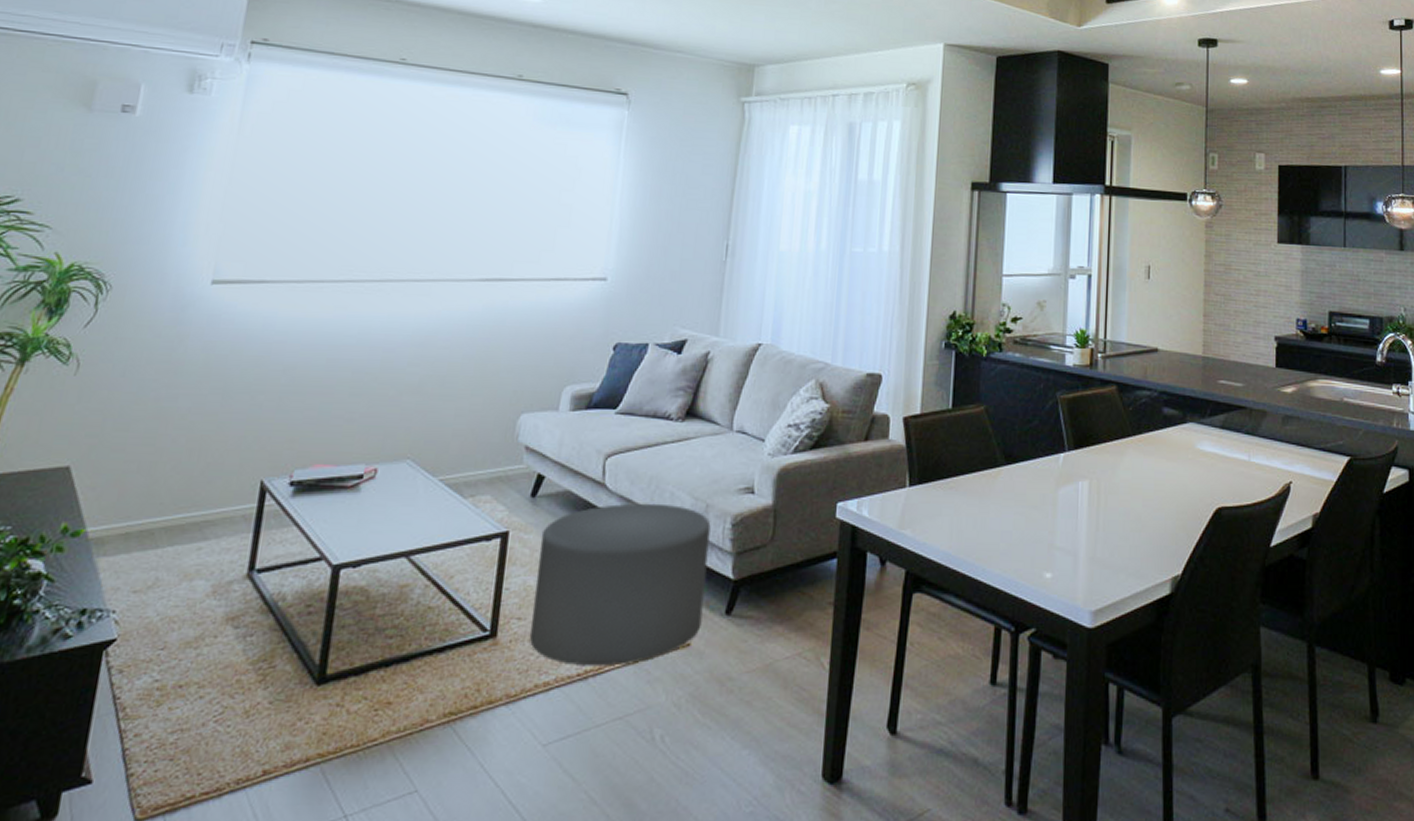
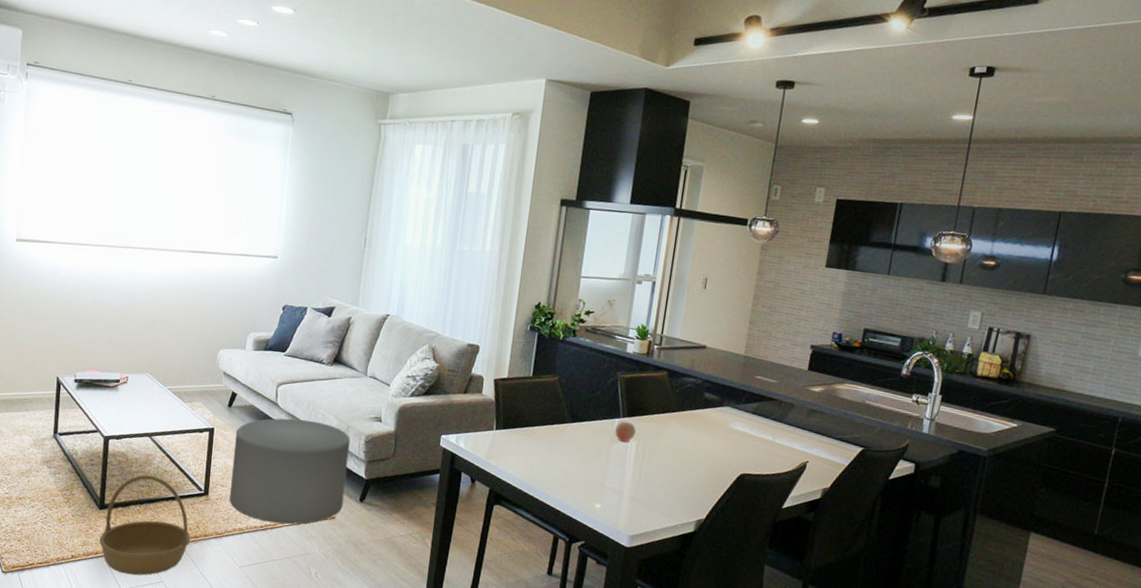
basket: none [313,617,467,788] -> present [99,474,191,575]
fruit: none [1061,455,1086,483] -> present [615,421,636,442]

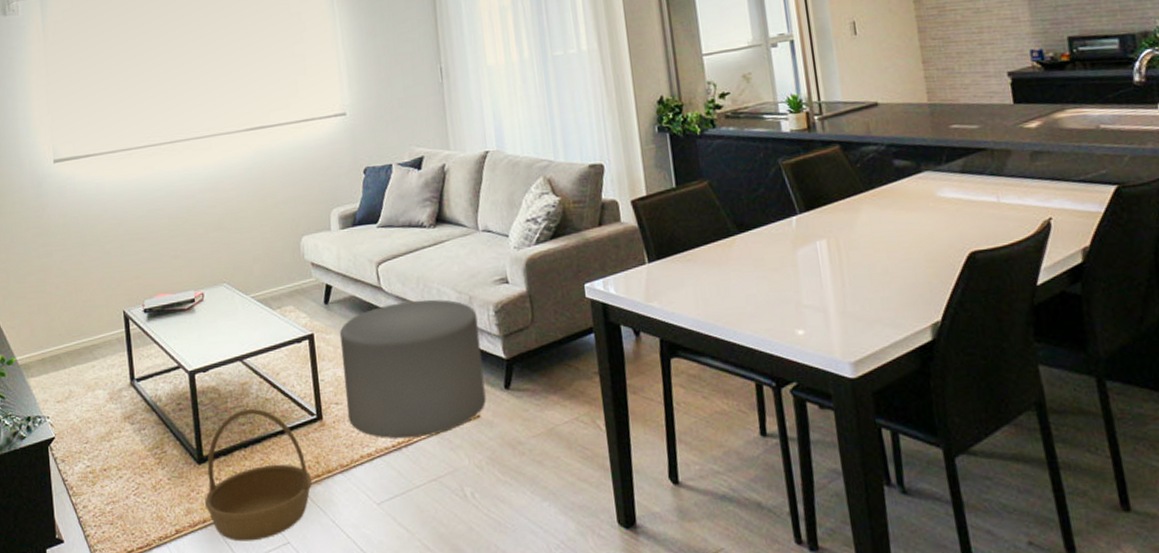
fruit: present [615,421,636,442] -> none [795,217,822,244]

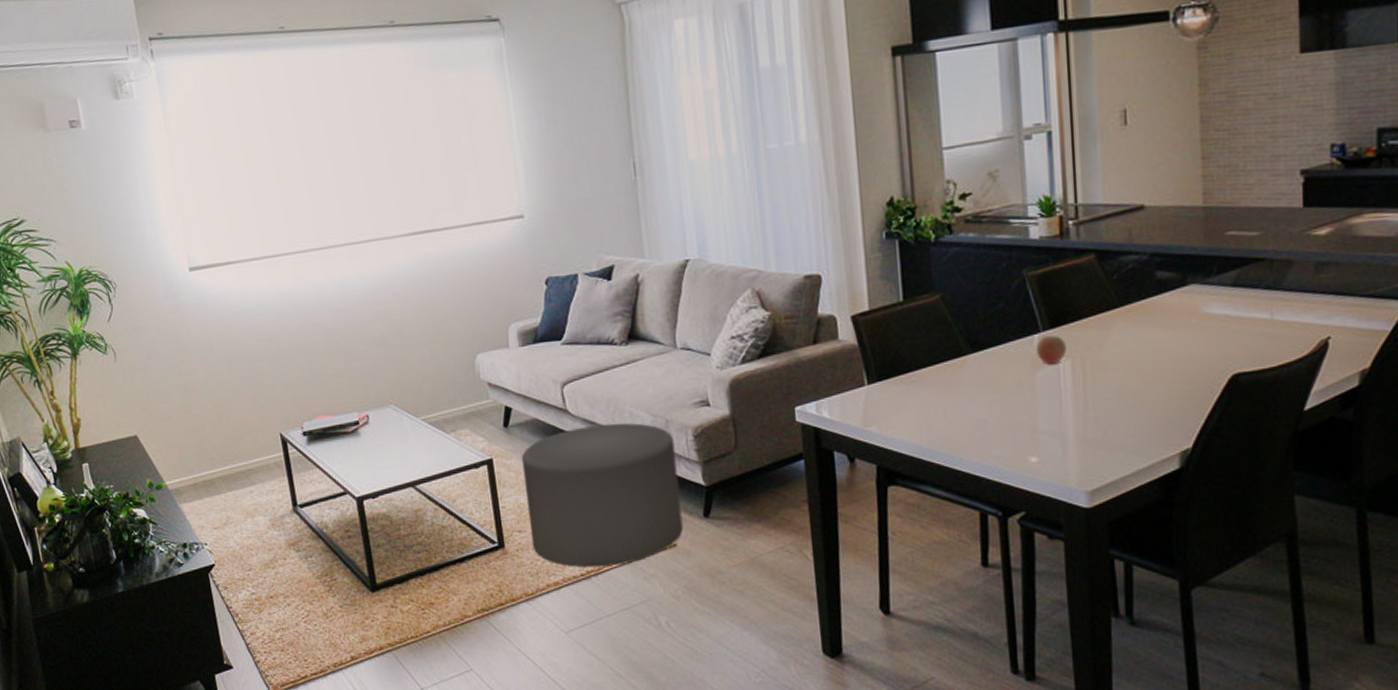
basket: present [205,408,313,542] -> none [380,536,496,668]
fruit: none [795,217,822,244] -> present [1036,335,1066,365]

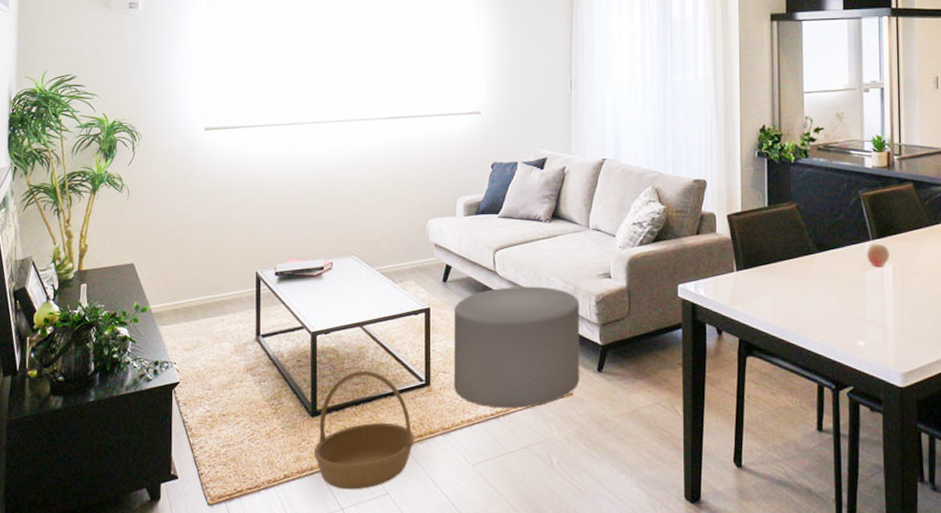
basket: none [380,536,496,668] -> present [314,370,415,490]

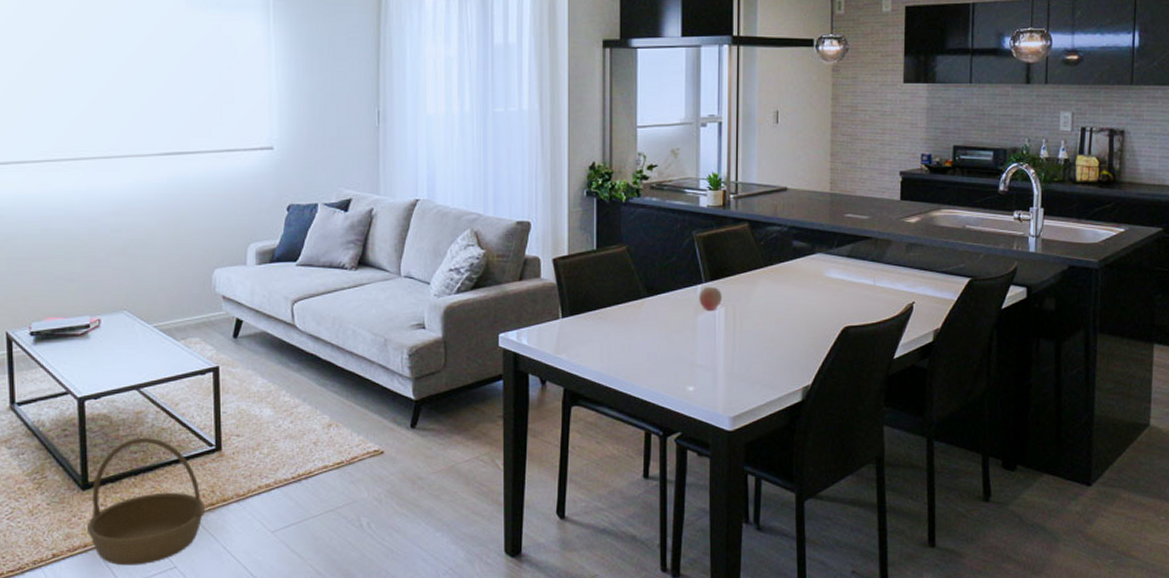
pouf: present [453,286,580,408] -> none [246,339,391,470]

